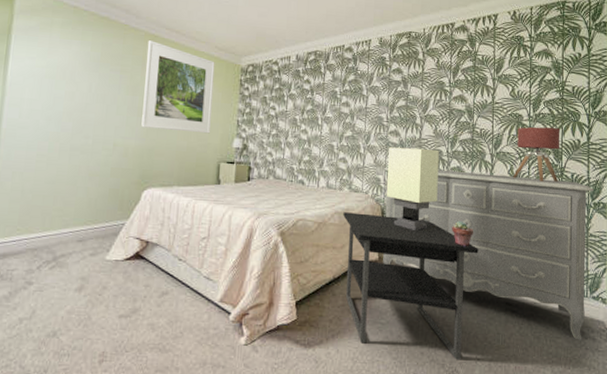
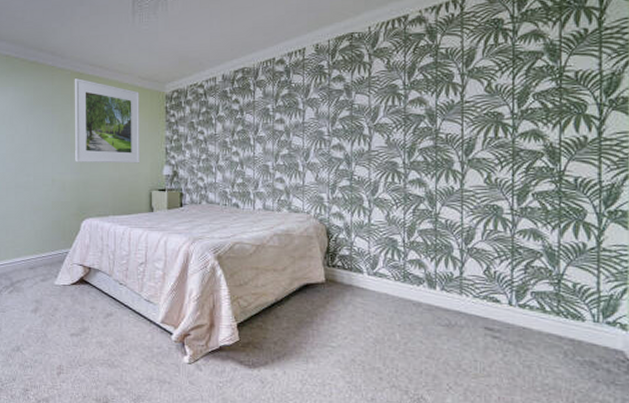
nightstand: present [343,212,479,360] -> none [283,234,447,388]
dresser: present [383,167,594,340] -> none [327,183,608,372]
table lamp: present [386,147,439,231] -> none [331,161,393,250]
potted succulent: present [452,221,473,247] -> none [412,239,440,267]
table lamp: present [470,126,561,183] -> none [434,123,558,189]

